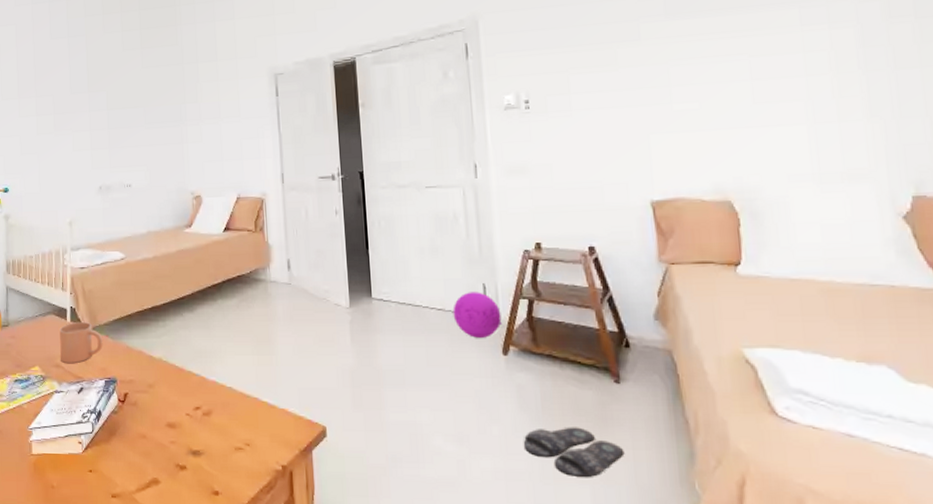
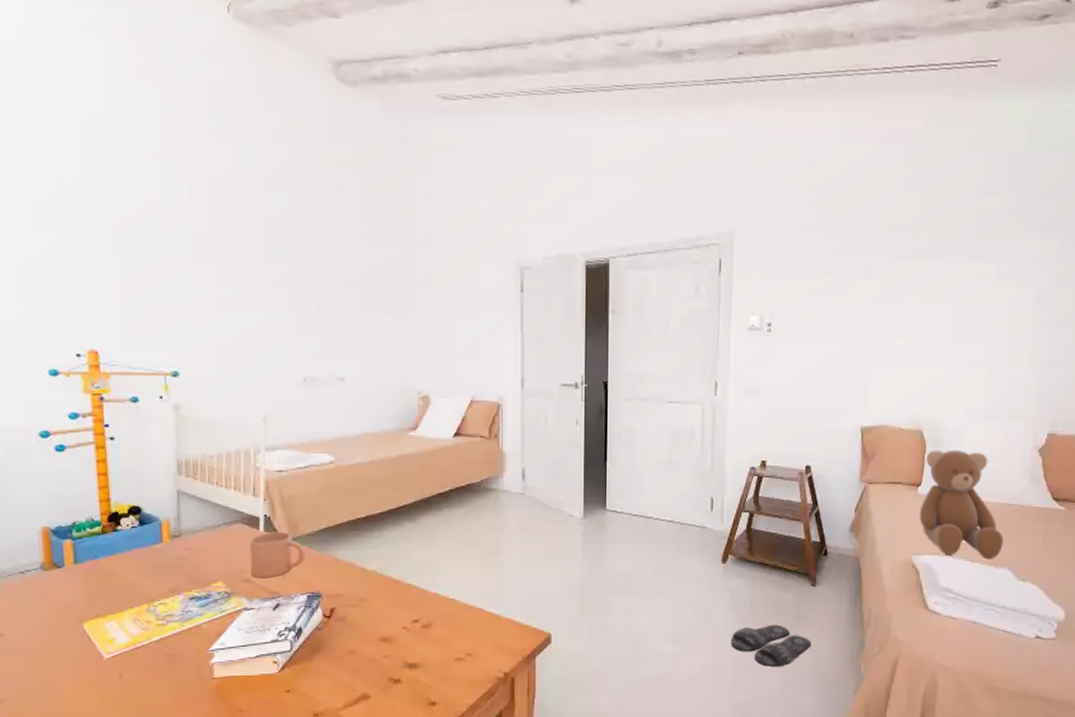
ball: present [452,292,502,338] -> none [681,505,724,548]
teddy bear: none [742,221,874,353] -> present [919,449,1004,559]

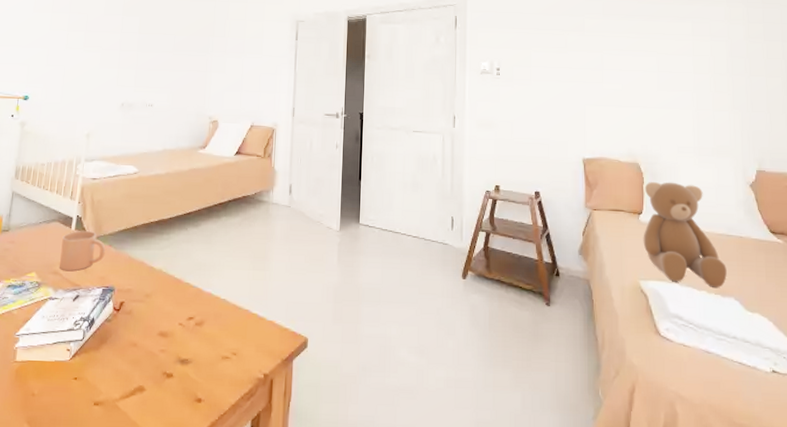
slippers: present [731,624,812,666] -> none [473,342,549,385]

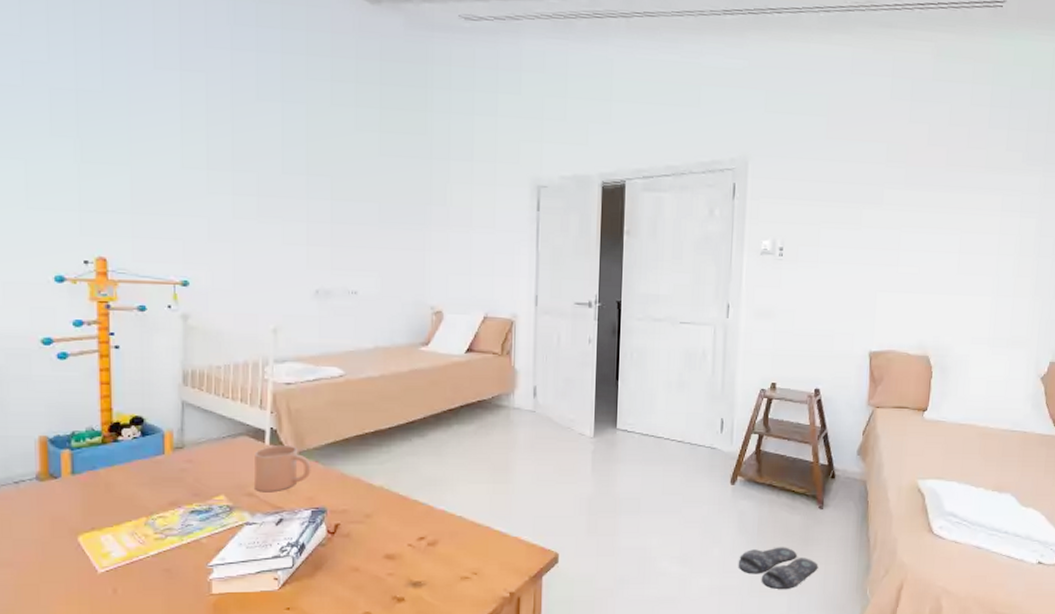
slippers: none [473,342,549,385] -> present [739,547,818,589]
teddy bear: present [643,181,727,288] -> none [925,375,1007,484]

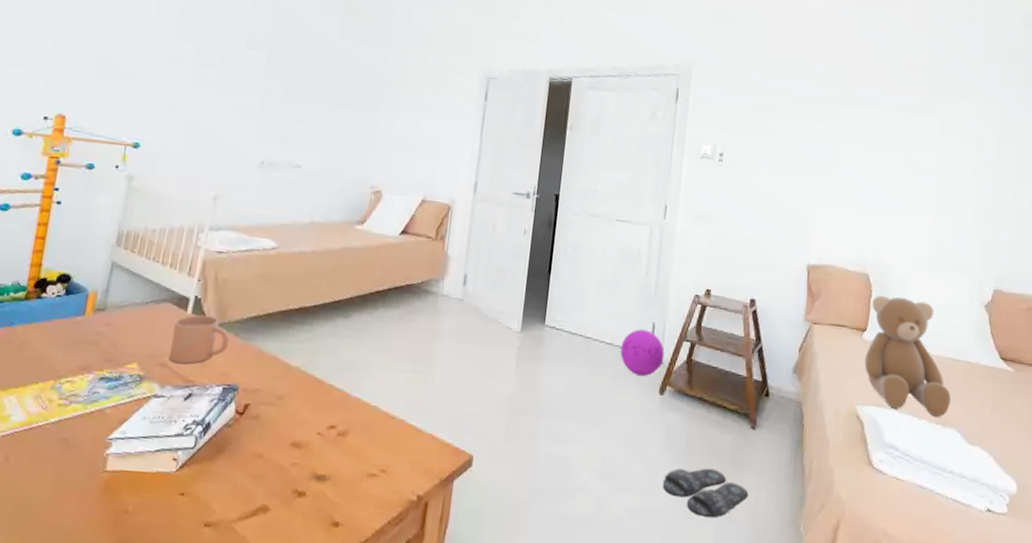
ball: none [691,426,734,468] -> present [620,329,665,376]
teddy bear: none [925,375,1007,484] -> present [864,295,951,417]

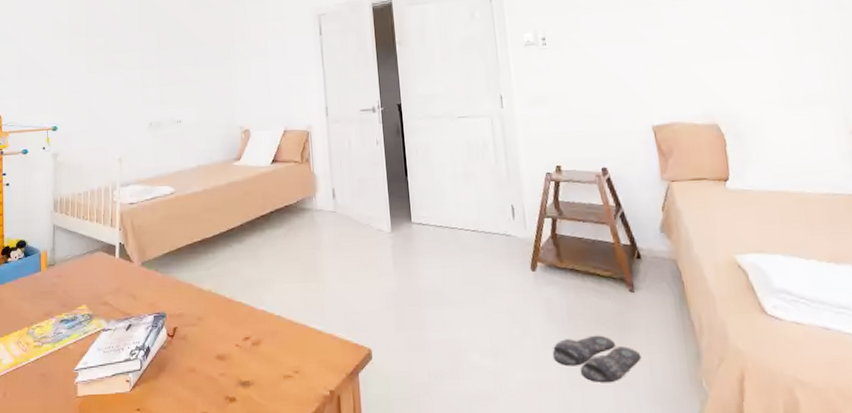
mug: present [169,315,230,364] -> none [108,258,152,301]
ball: present [620,329,665,376] -> none [485,213,529,256]
teddy bear: present [864,295,951,417] -> none [728,140,839,255]

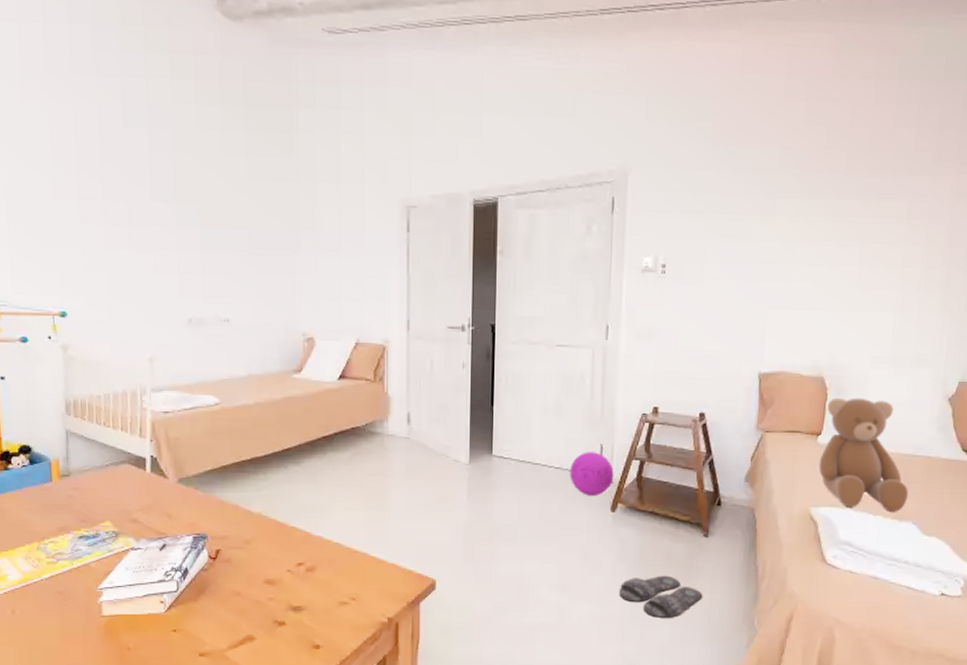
ball: none [485,213,529,256] -> present [569,452,614,495]
teddy bear: none [728,140,839,255] -> present [818,397,908,512]

